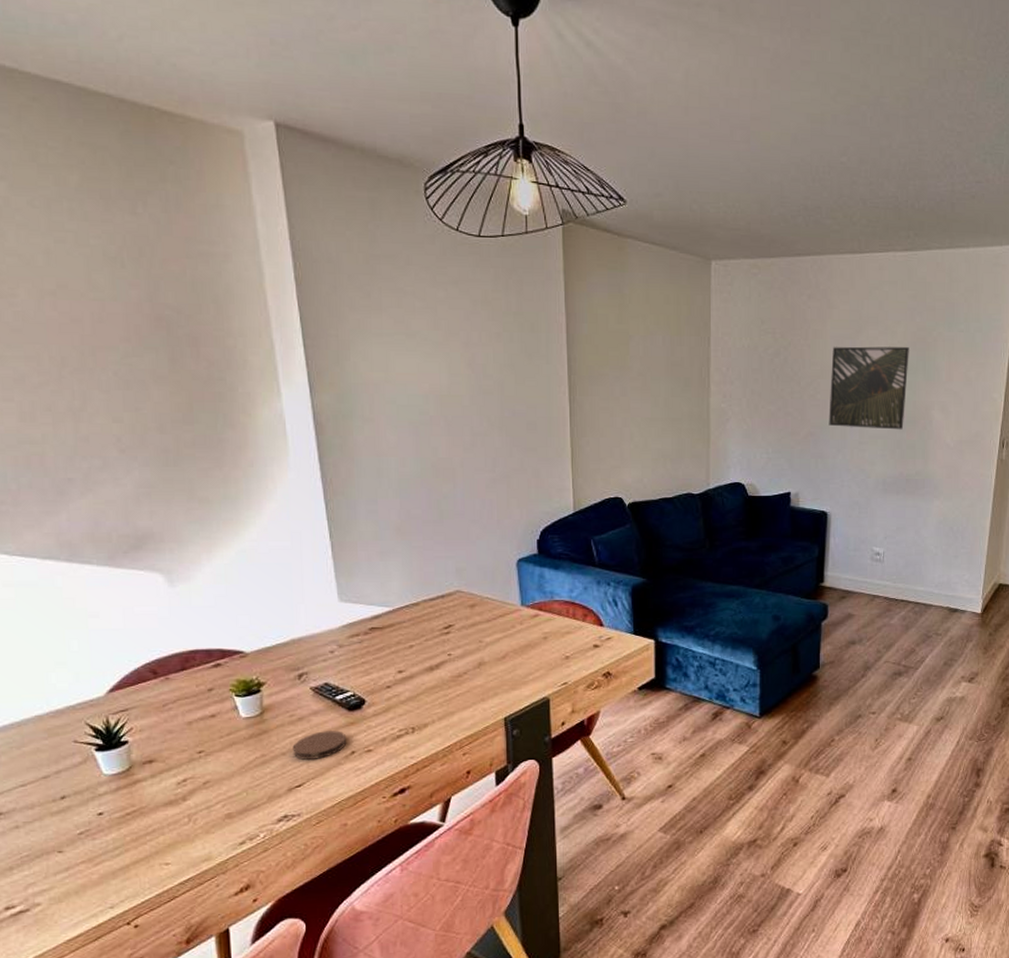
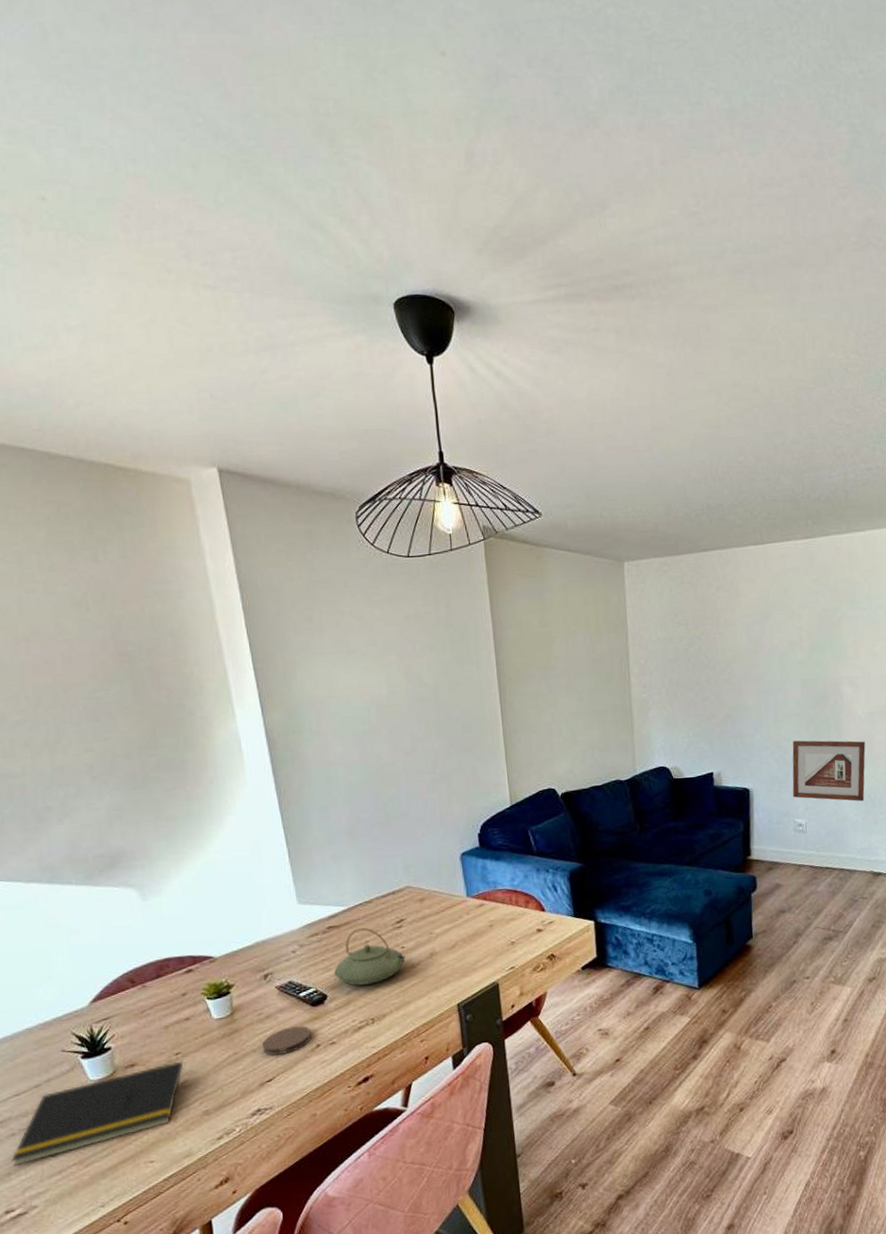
notepad: none [14,760,207,861] -> present [11,1061,184,1167]
teapot: none [373,632,452,692] -> present [333,928,406,986]
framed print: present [829,346,909,430] -> none [743,628,816,708]
picture frame: none [872,465,952,534] -> present [792,740,866,802]

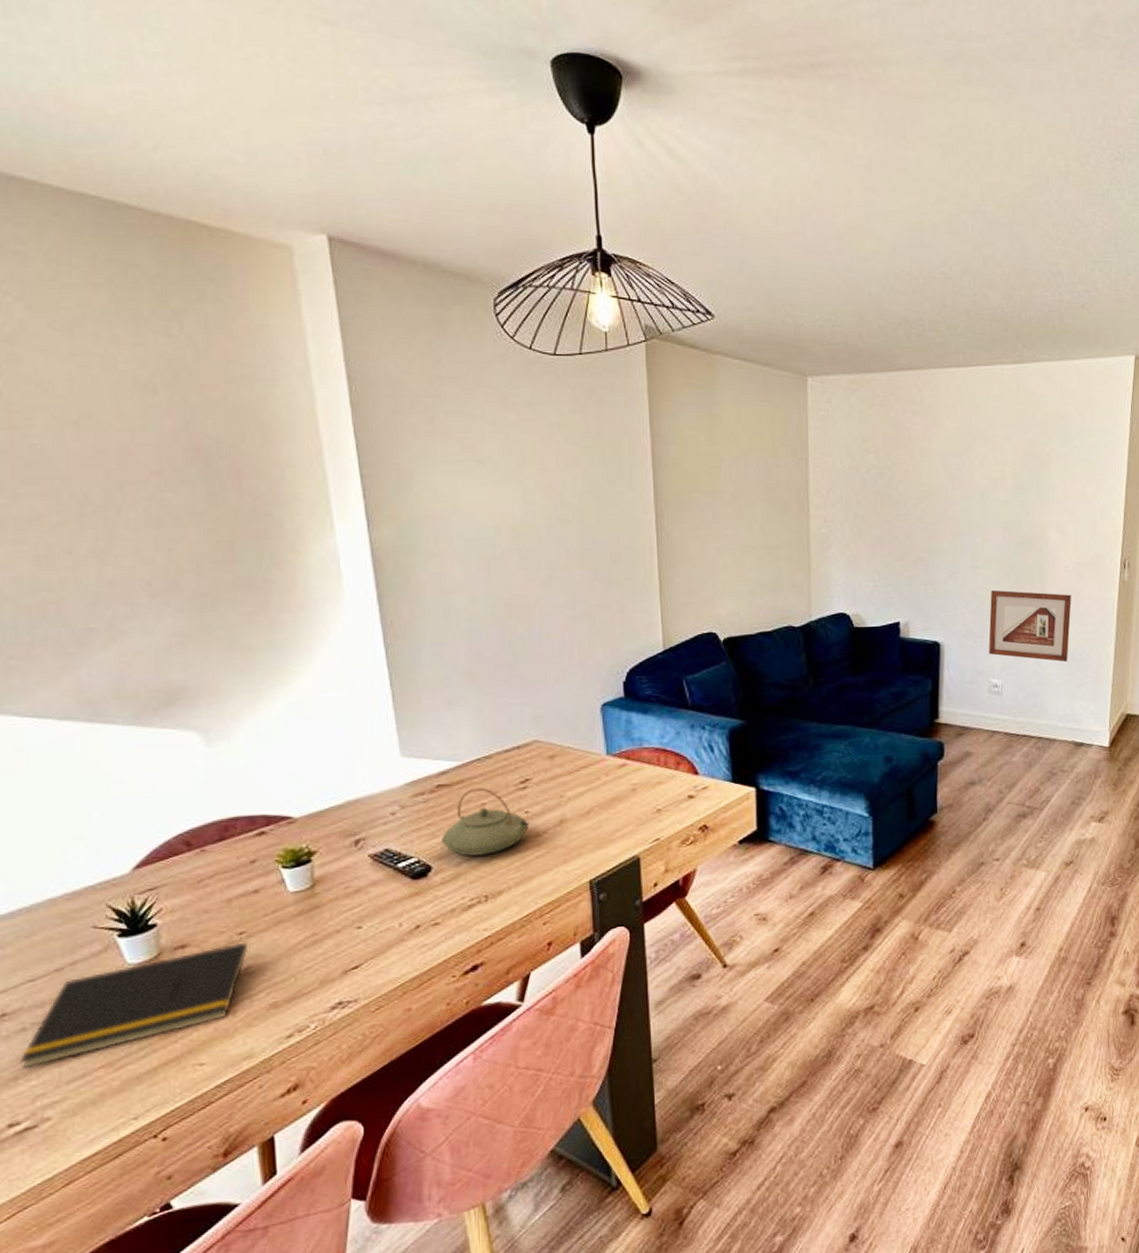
coaster: present [262,1026,312,1056] -> none [348,902,411,938]

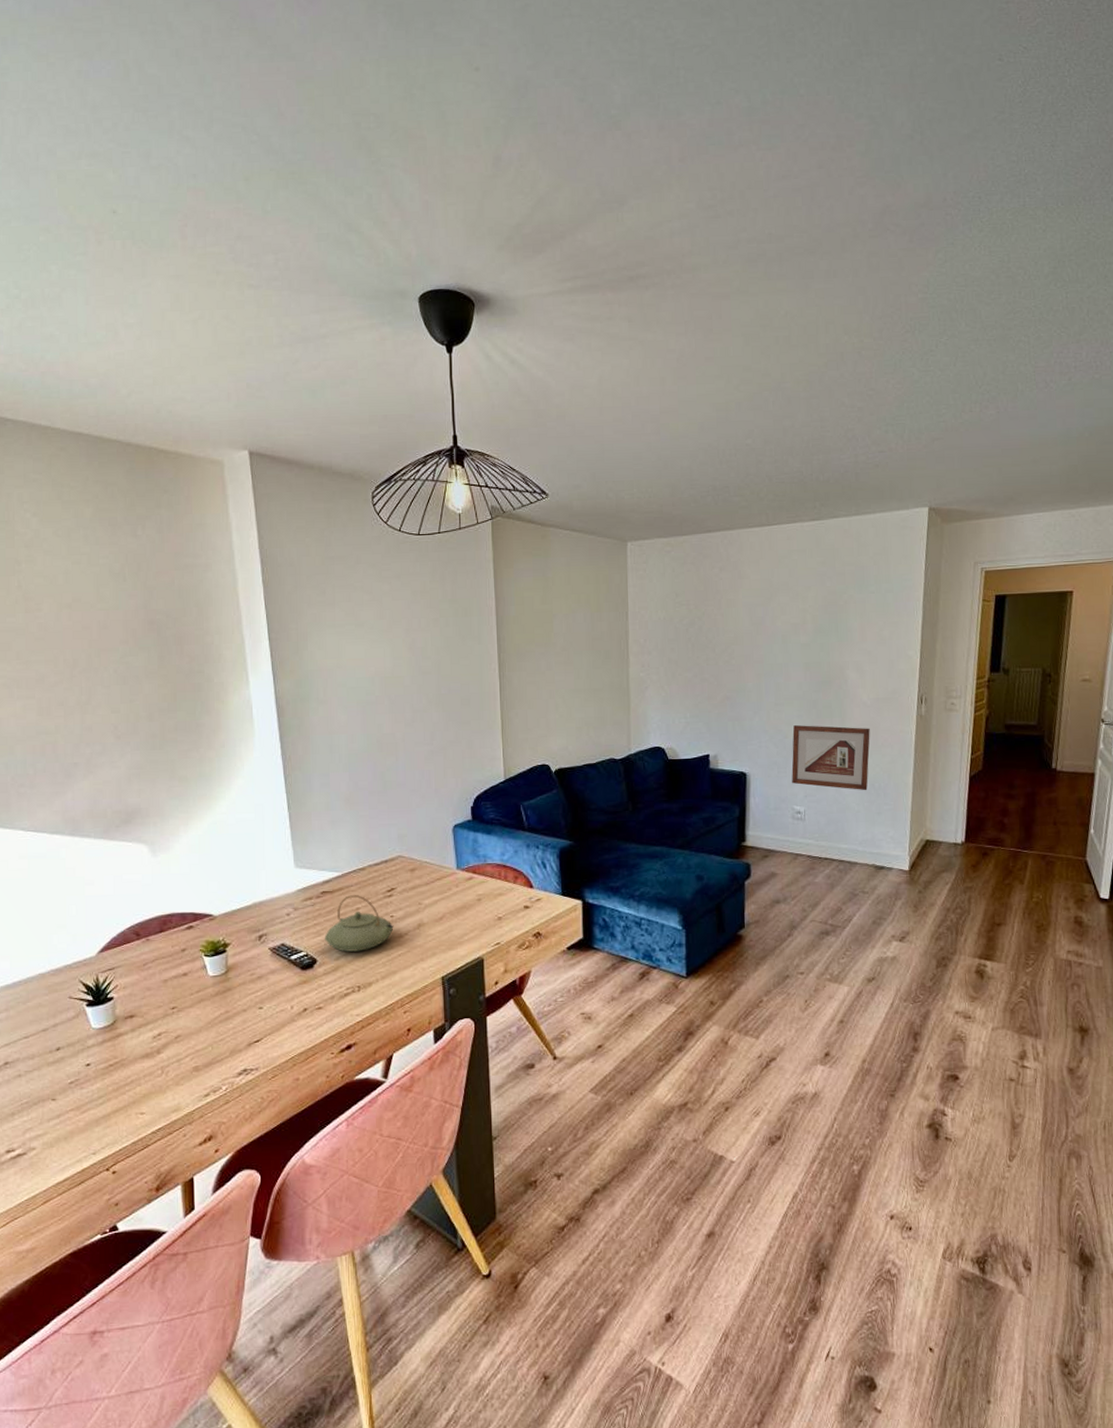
notepad: present [20,942,249,1069] -> none [16,1015,179,1107]

